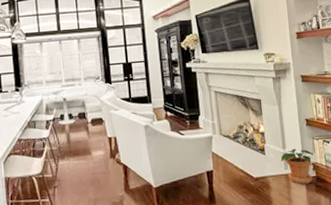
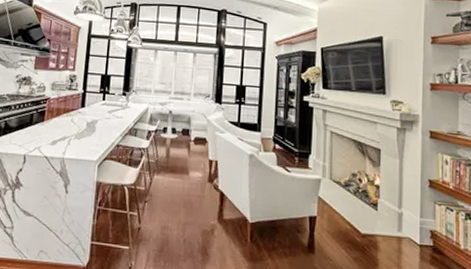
potted plant: present [281,148,314,185] -> none [394,209,433,253]

